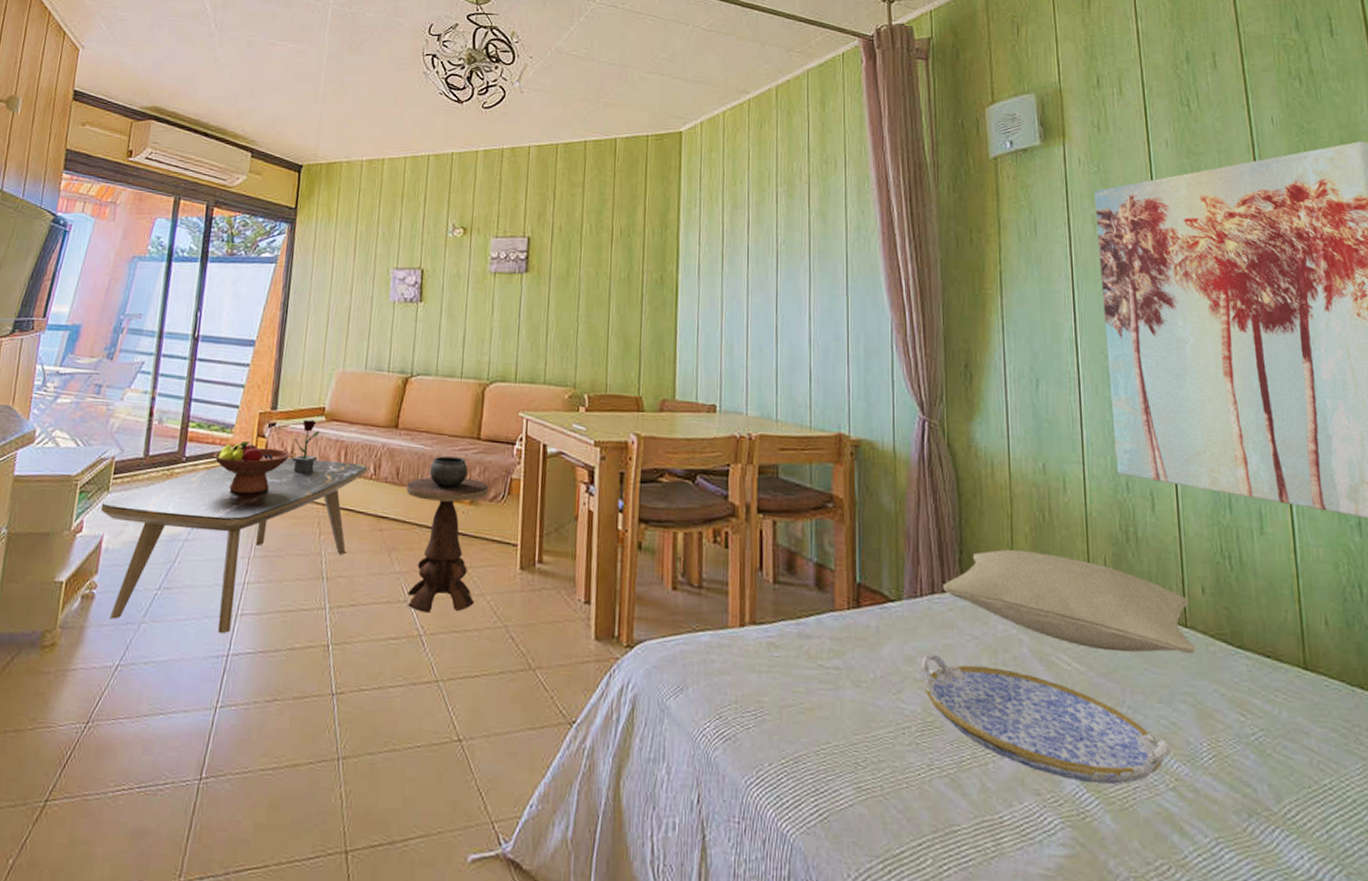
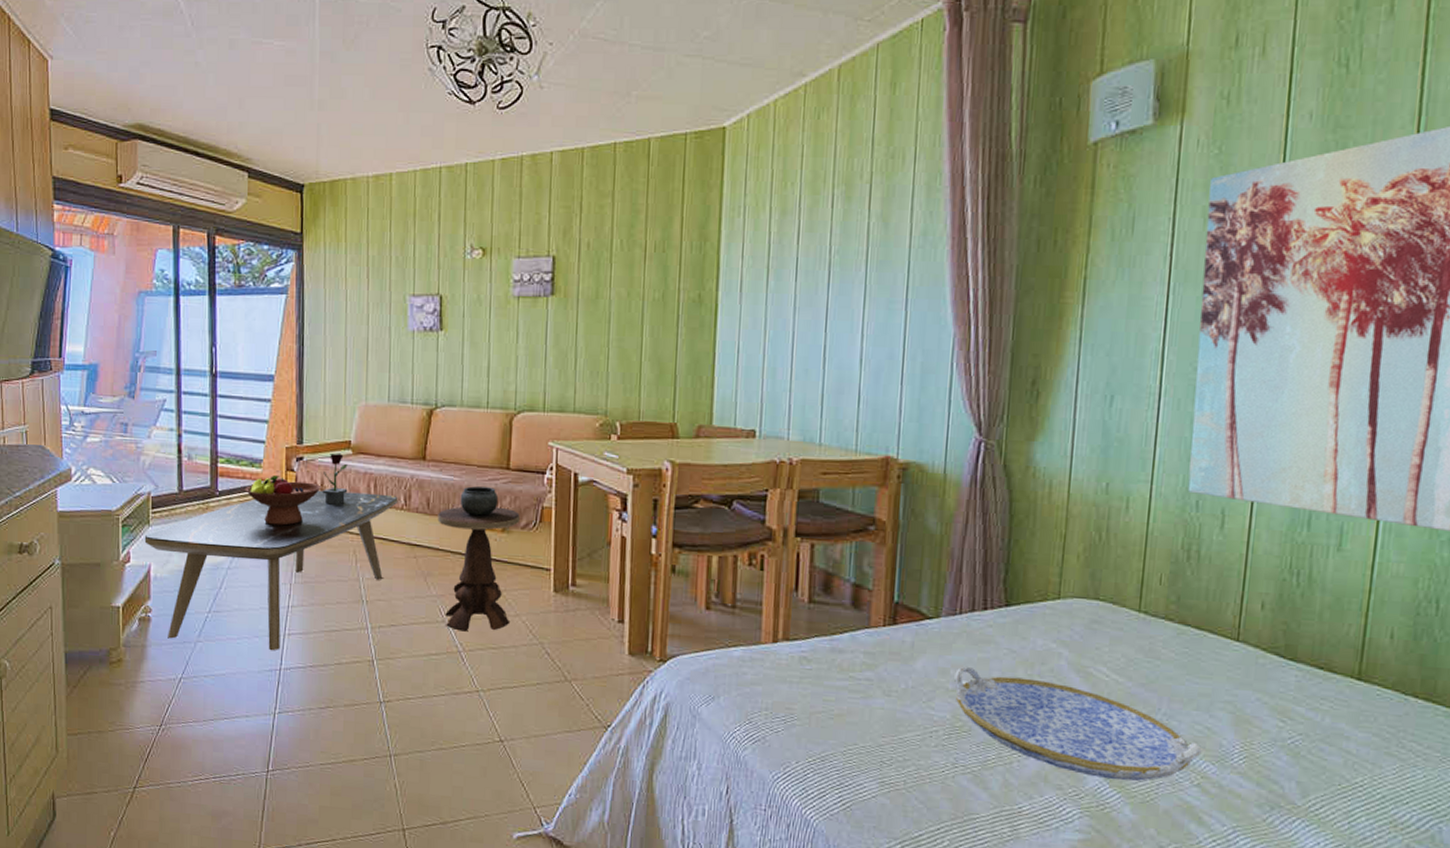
pillow: present [942,549,1195,654] -> none [983,568,1245,666]

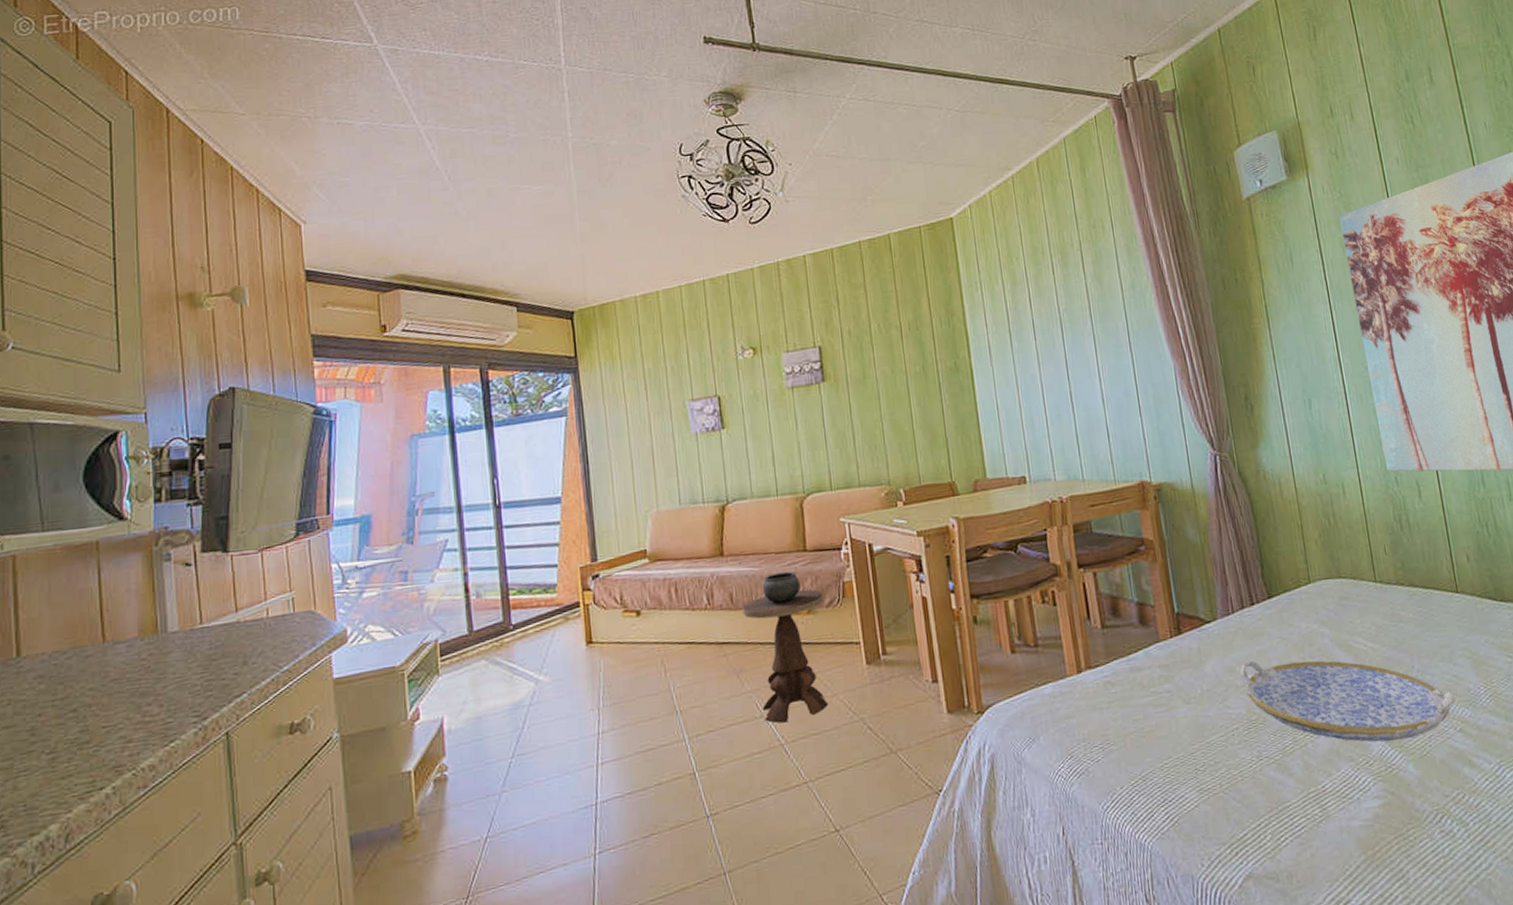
coffee table: present [144,490,399,651] -> none [434,596,701,796]
fruit bowl: present [245,474,322,526] -> none [540,597,621,650]
potted flower: present [322,453,348,505] -> none [622,563,649,618]

